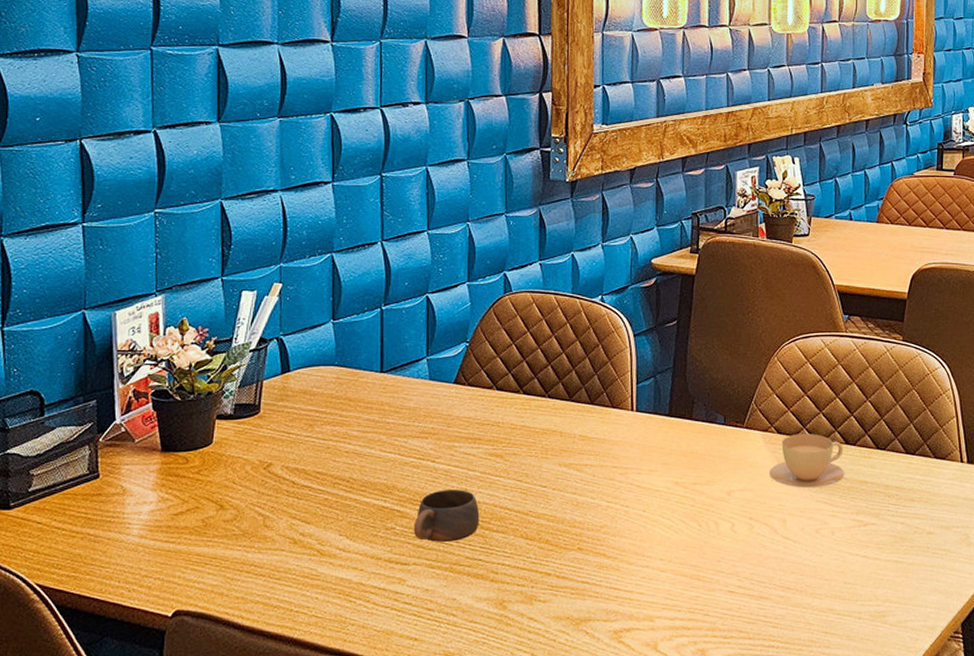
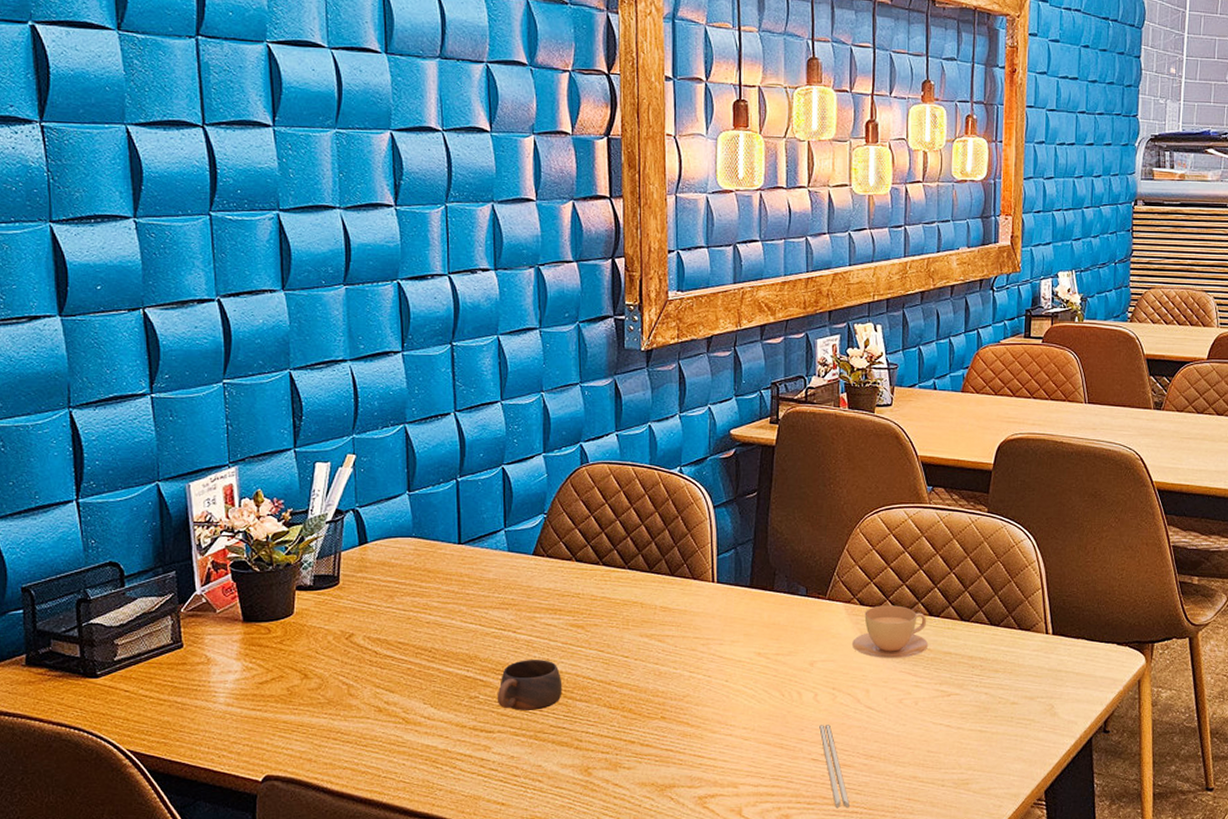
chopsticks: none [736,556,766,643] -> present [819,725,850,809]

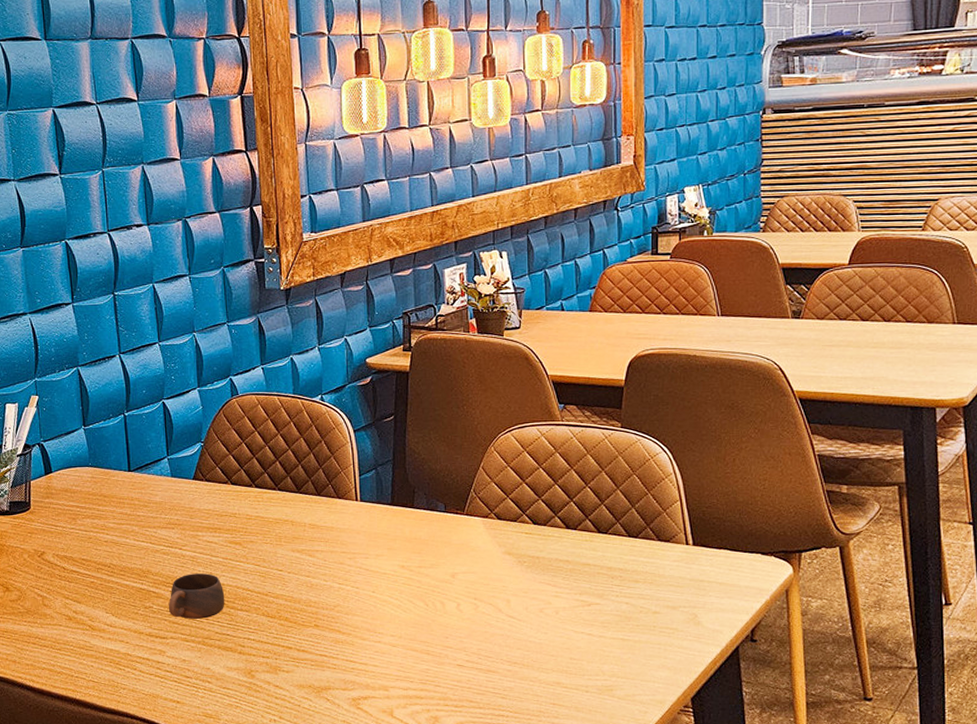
chopsticks: present [819,725,850,809] -> none [463,633,496,712]
teacup: present [851,605,929,659] -> none [490,519,567,571]

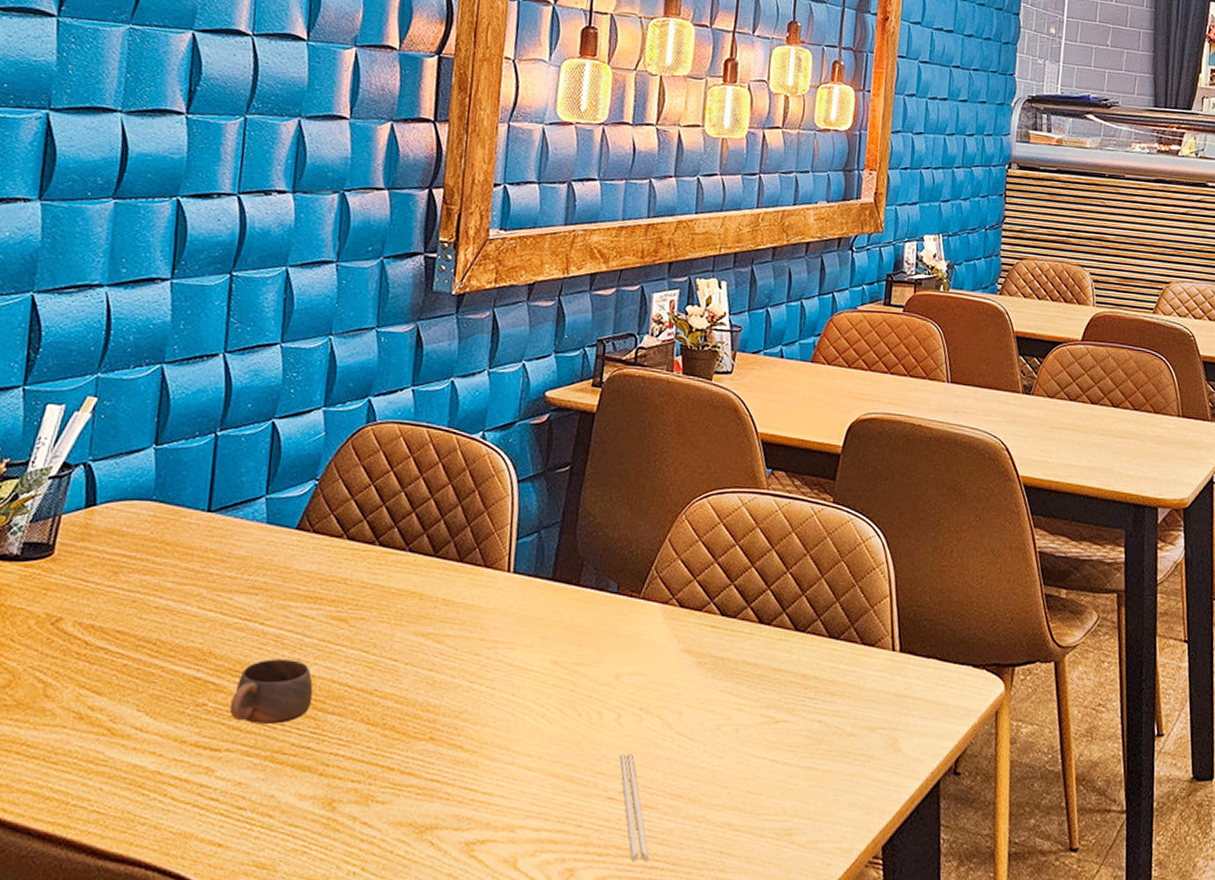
chopsticks: none [463,633,496,712] -> present [619,754,649,862]

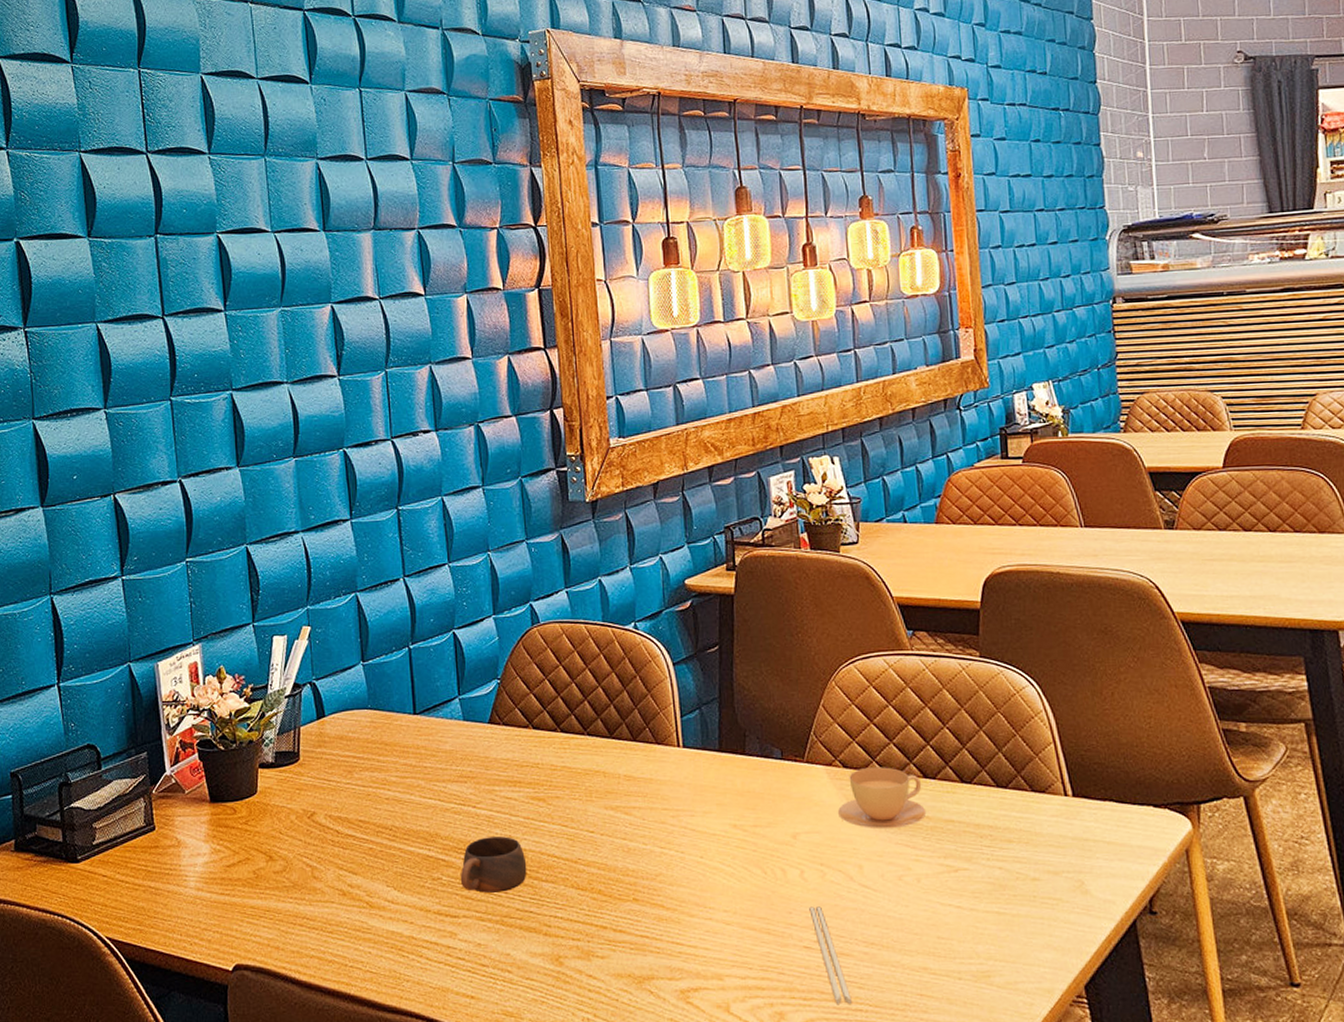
teacup: none [665,608,757,675] -> present [837,767,927,830]

